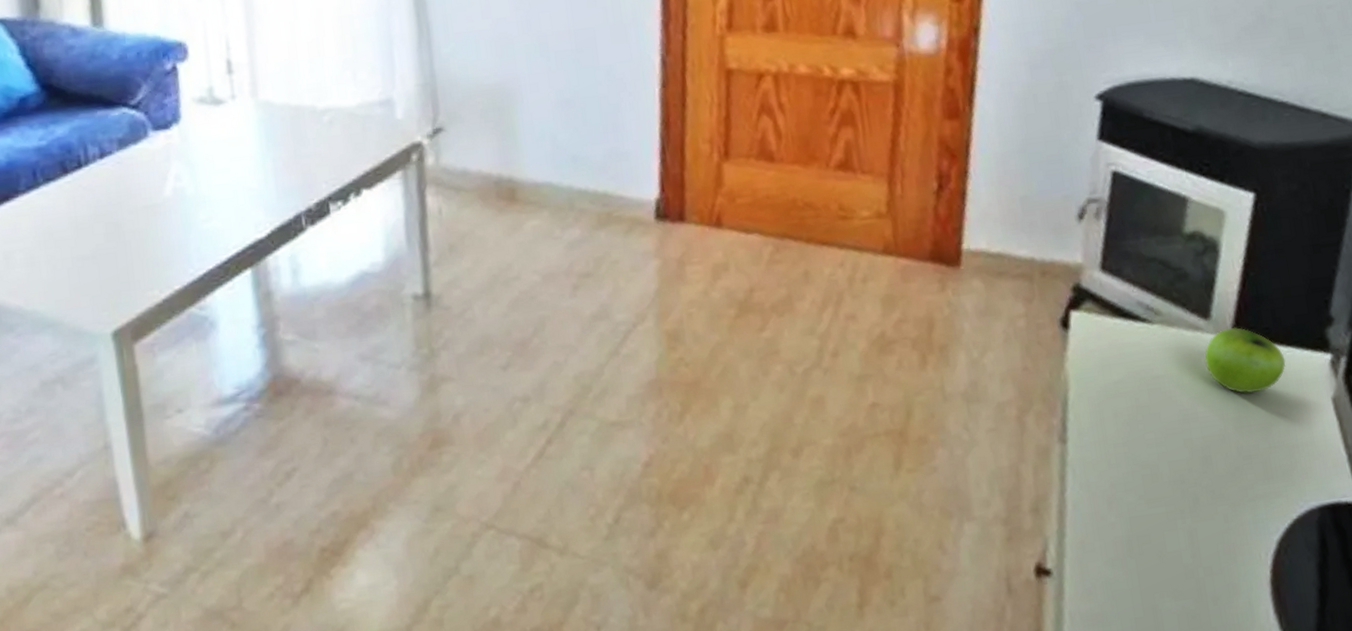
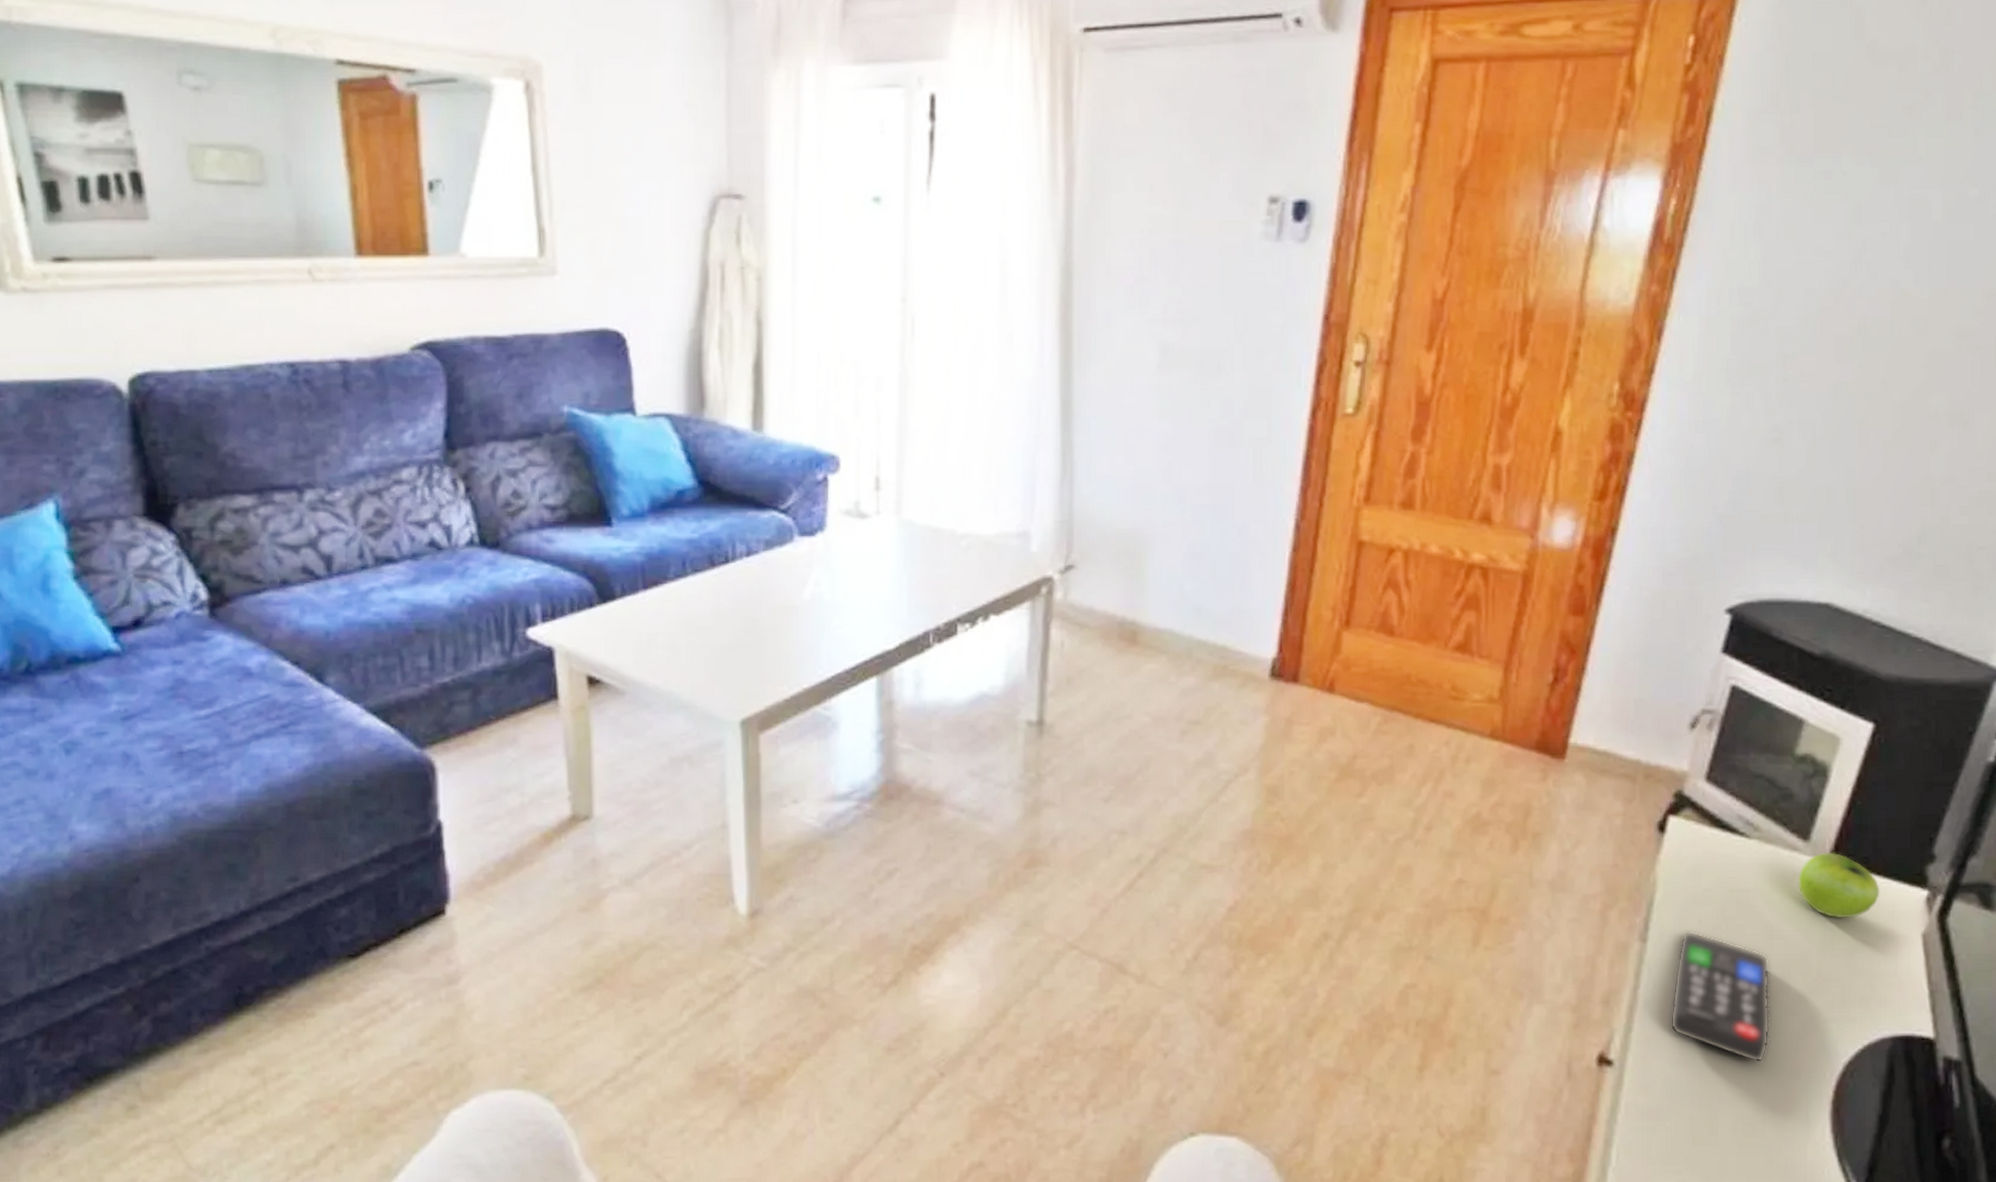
remote control: none [1098,425,1202,553] -> present [1669,931,1771,1063]

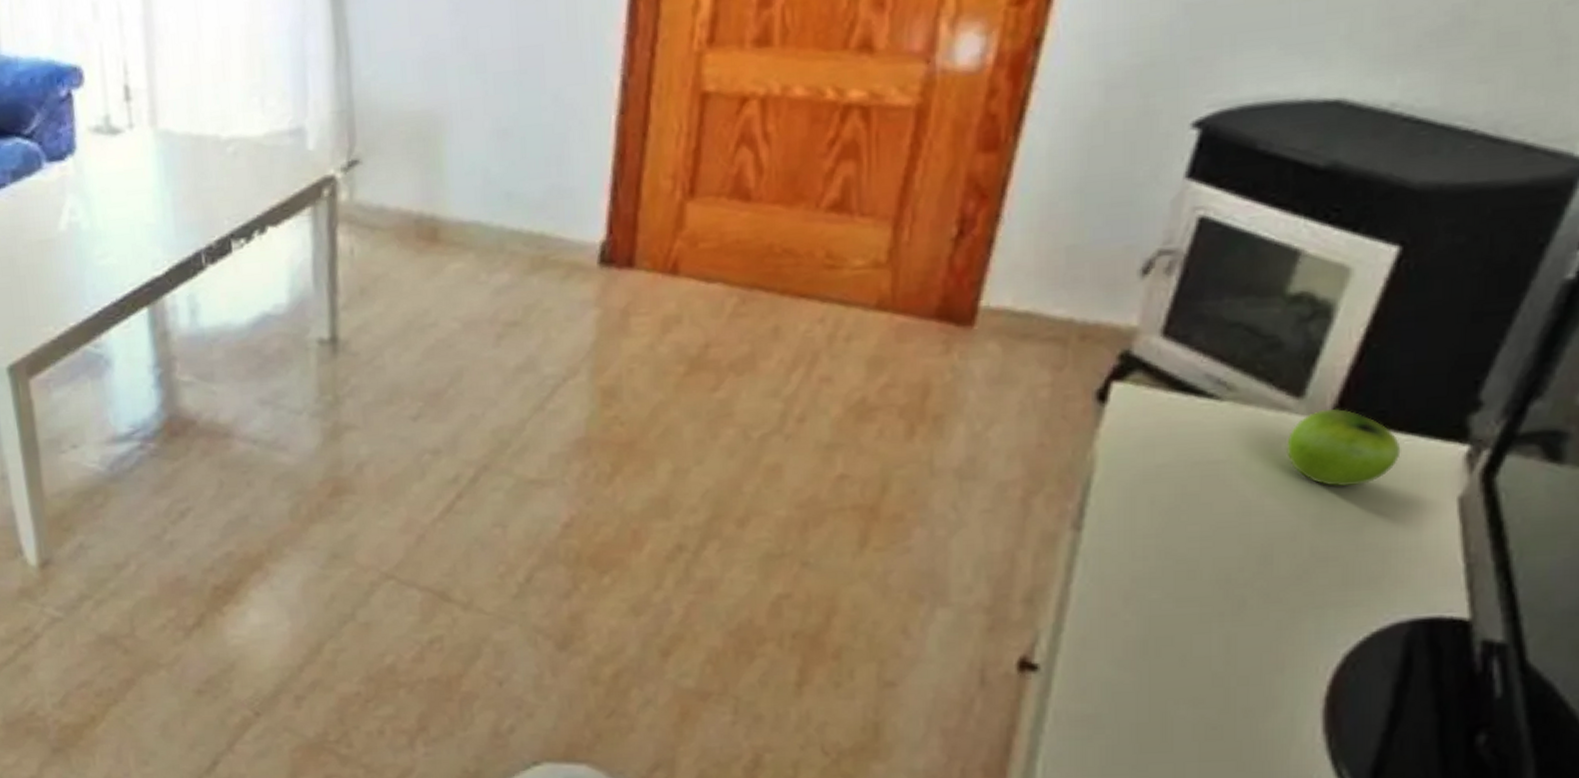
remote control: present [1669,931,1771,1063] -> none [1111,513,1246,659]

